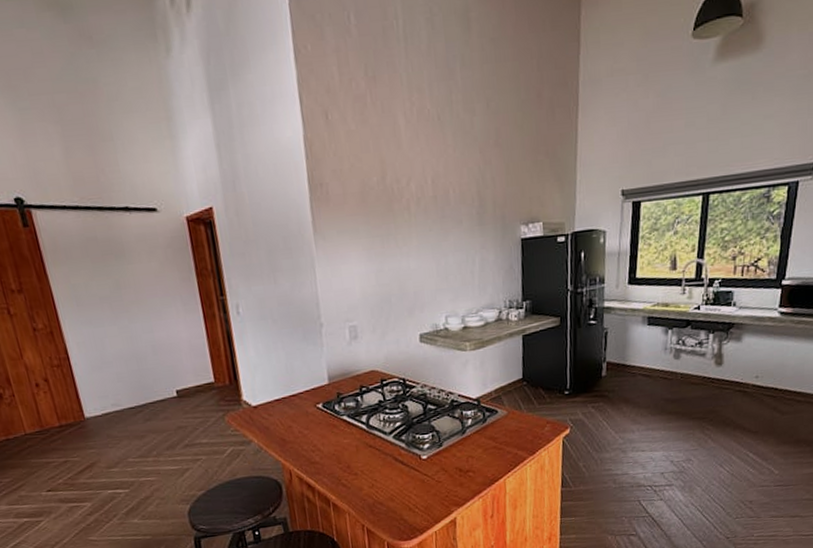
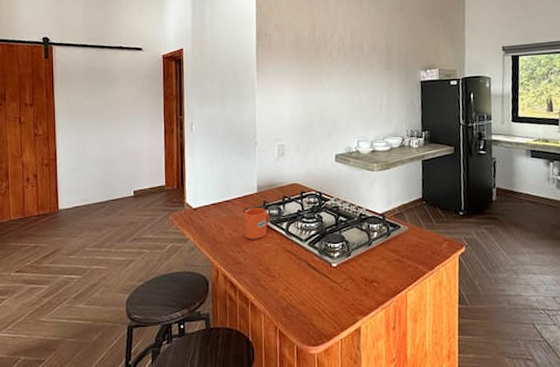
mug: none [315,400,347,437] -> present [244,208,270,239]

